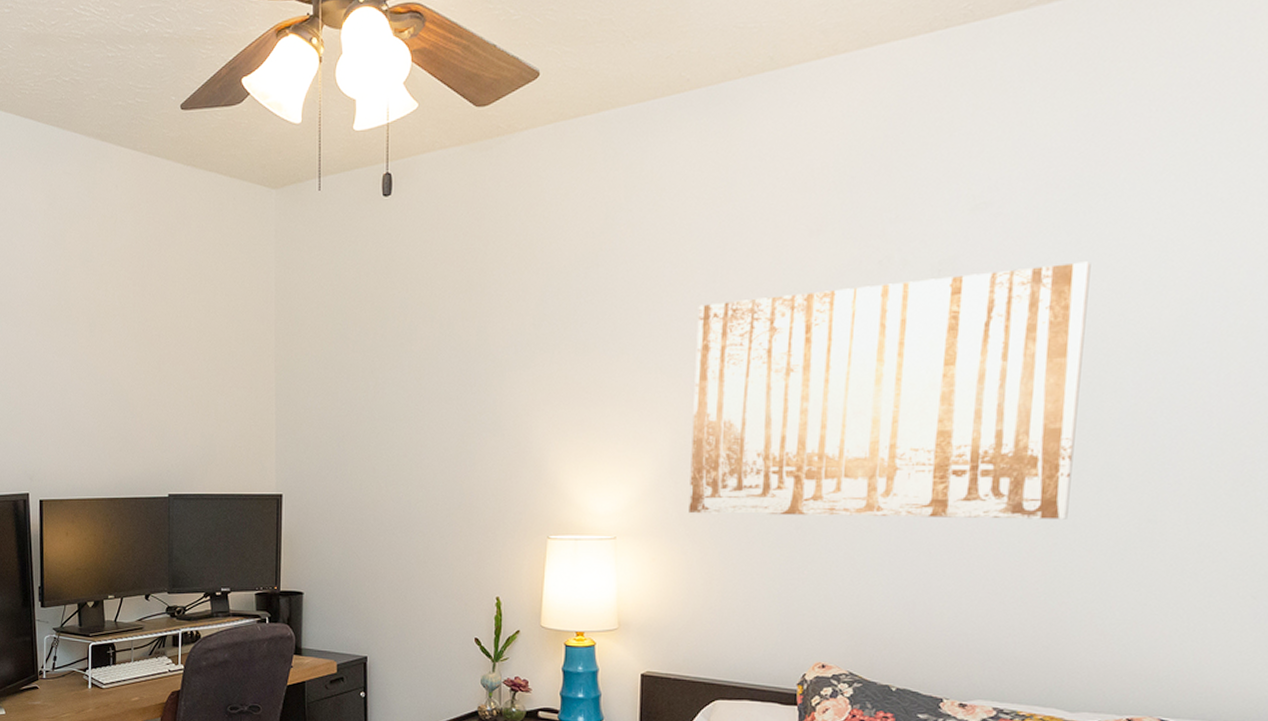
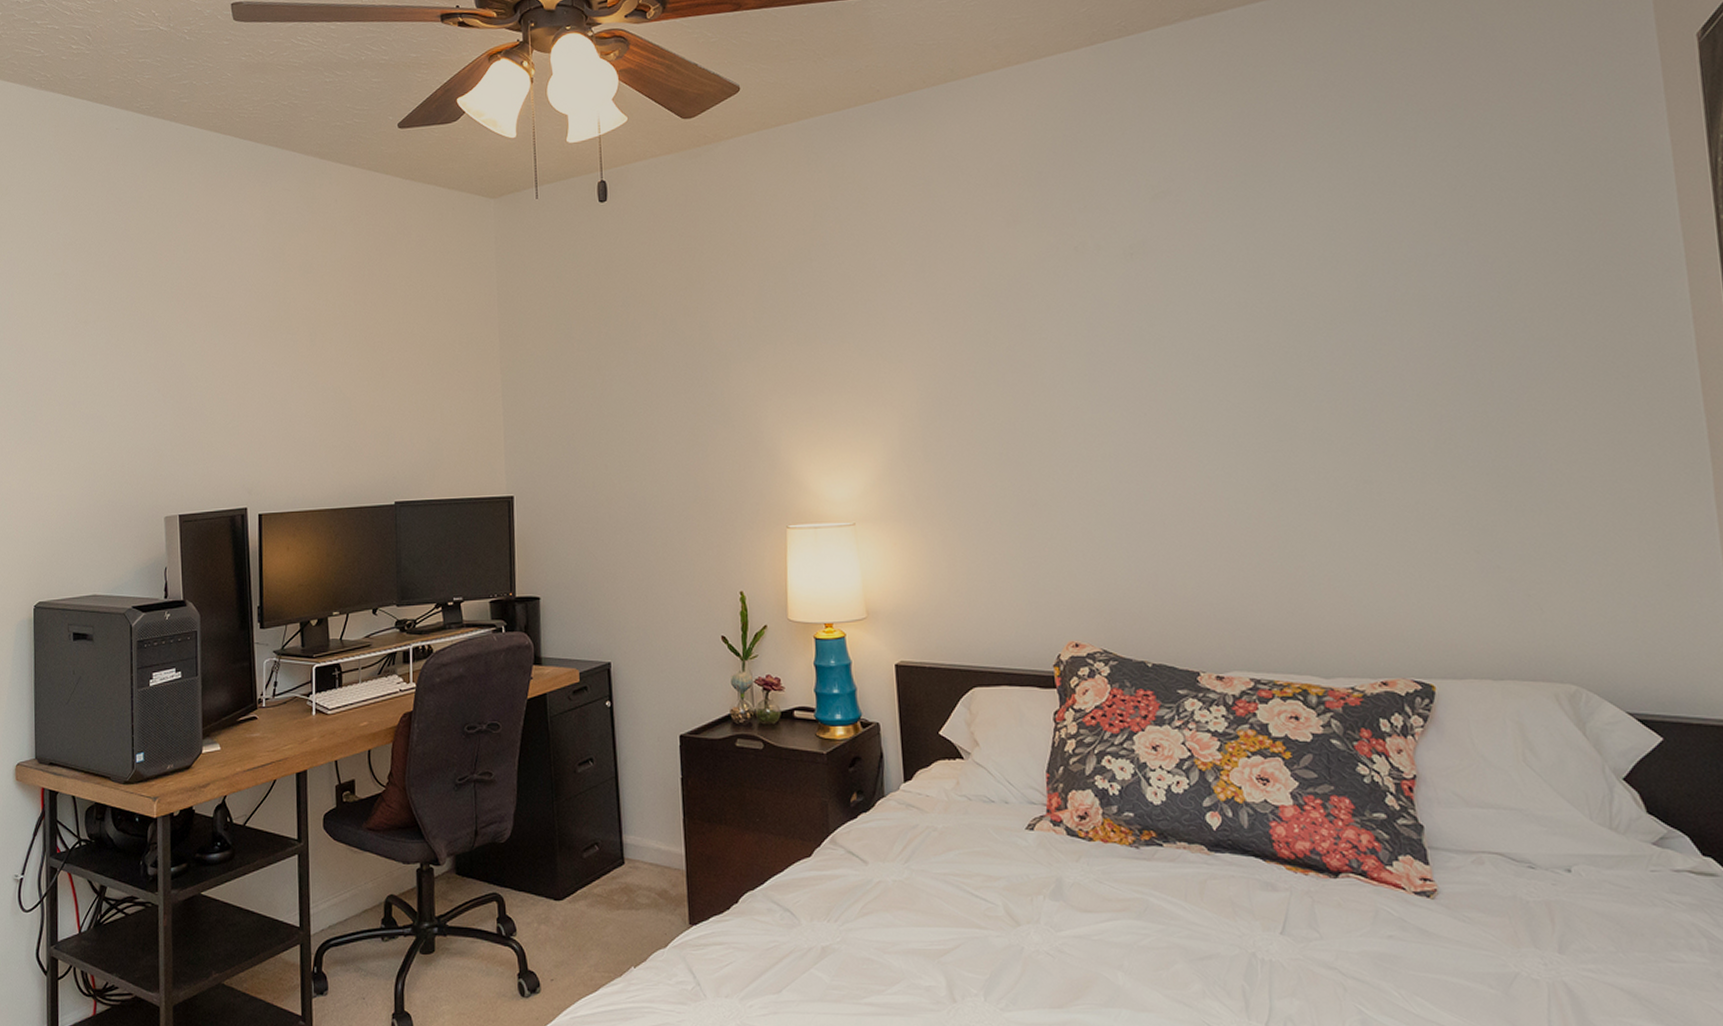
wall art: present [688,261,1091,520] -> none [911,241,1289,496]

